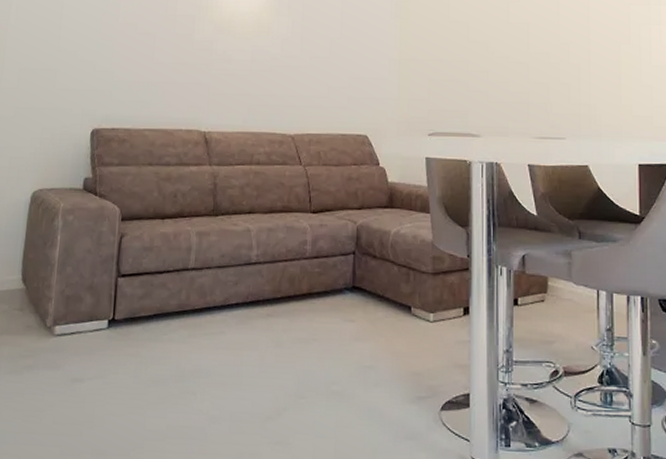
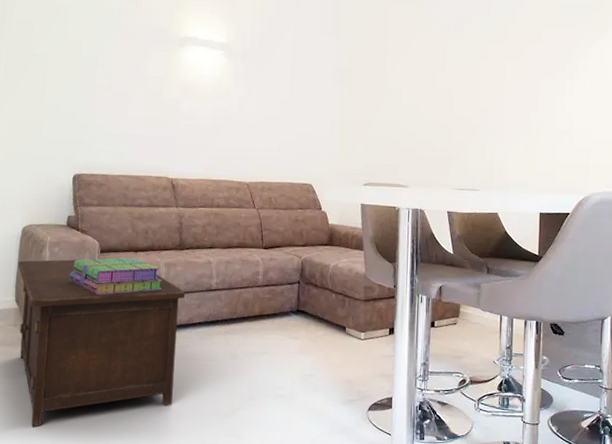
cabinet: none [25,229,221,435] -> present [18,259,186,428]
stack of books: none [85,226,194,272] -> present [69,257,163,295]

